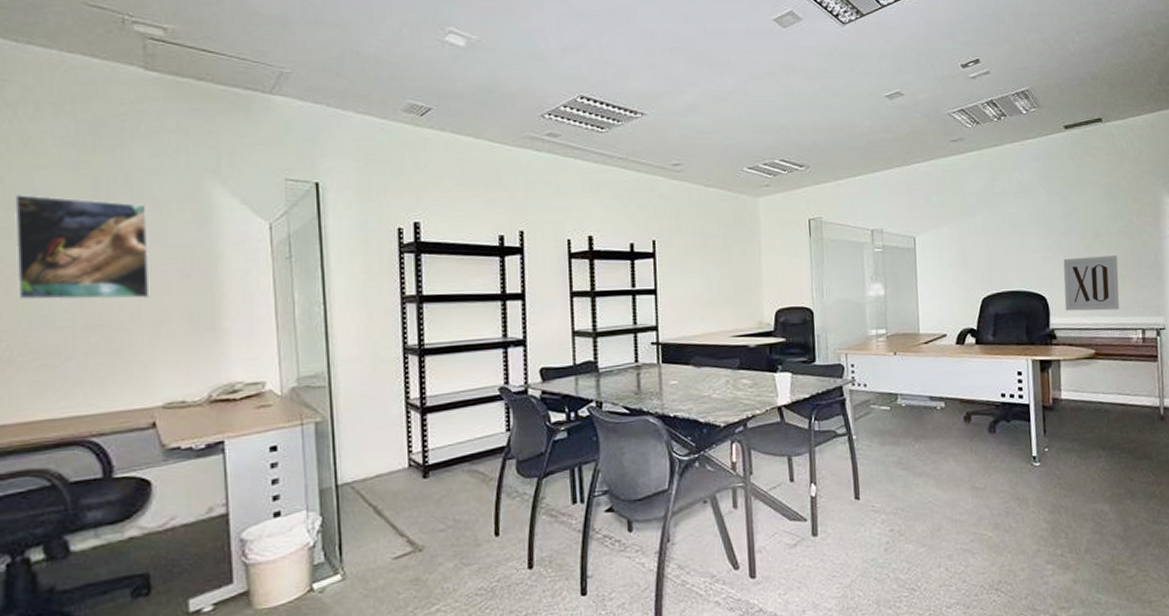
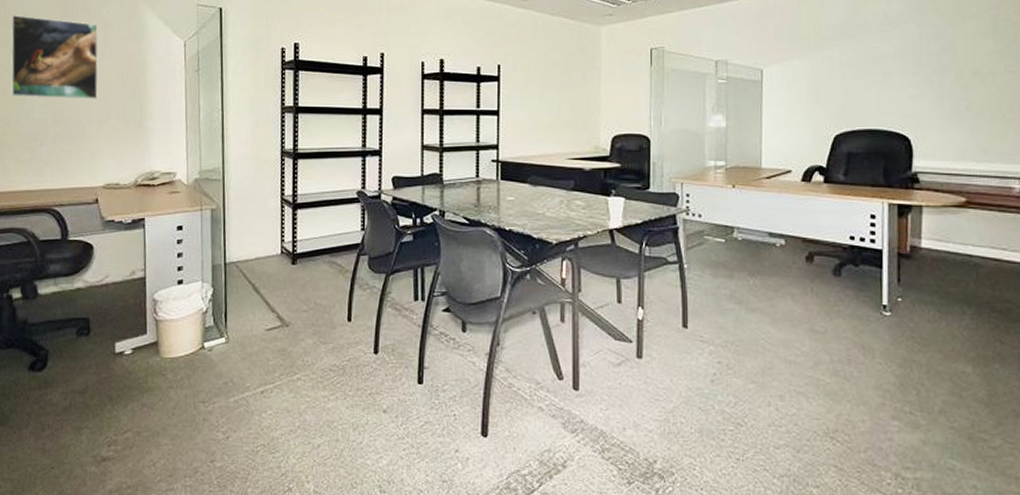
wall art: present [1063,256,1120,312] -> none [932,96,1002,156]

